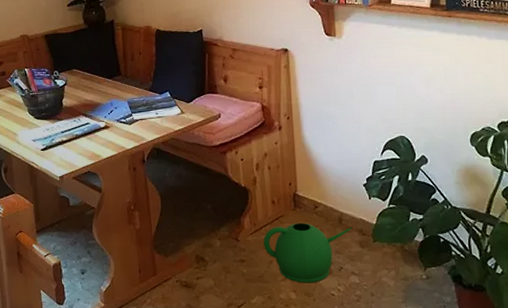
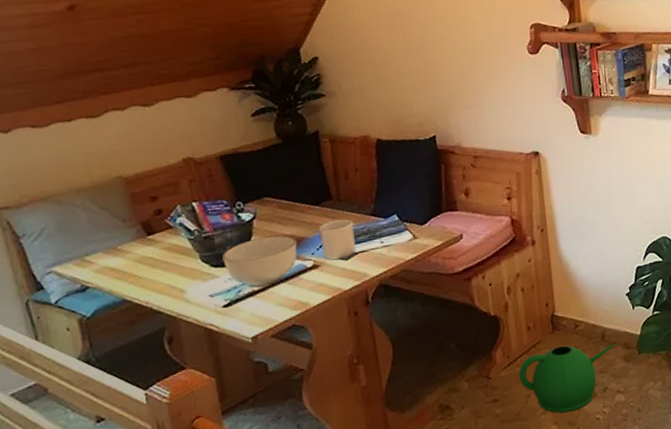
bowl: none [43,99,94,138] -> present [222,235,298,288]
mug: none [110,91,137,124] -> present [318,218,356,261]

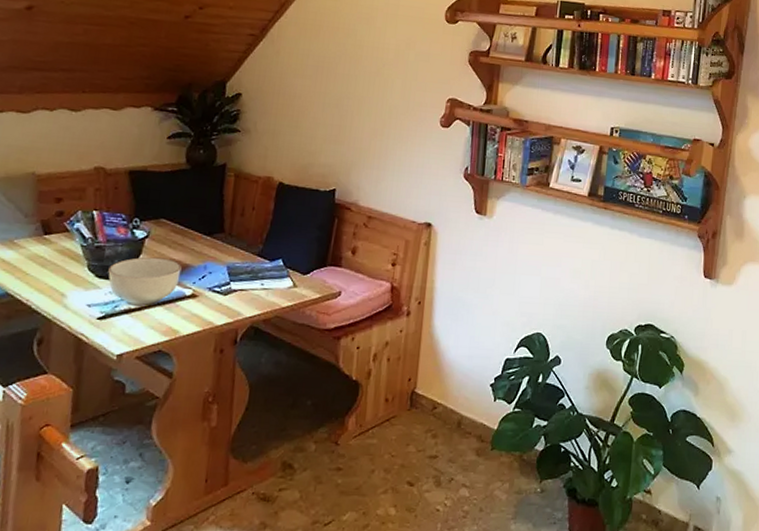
mug: present [318,218,356,261] -> none [204,253,239,294]
watering can: present [518,342,615,413] -> none [366,425,470,497]

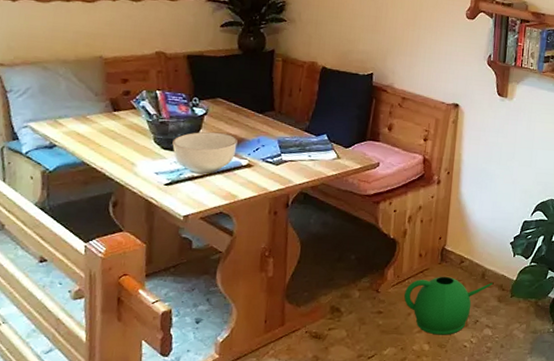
watering can: none [366,425,470,497] -> present [403,276,493,335]

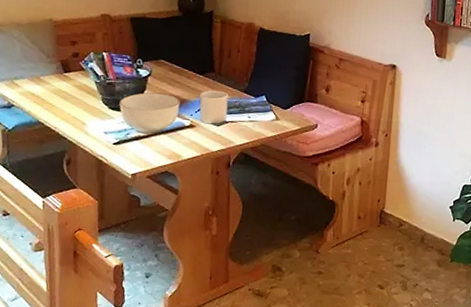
mug: none [257,129,289,164] -> present [199,90,229,125]
watering can: present [403,276,493,335] -> none [343,238,432,298]

